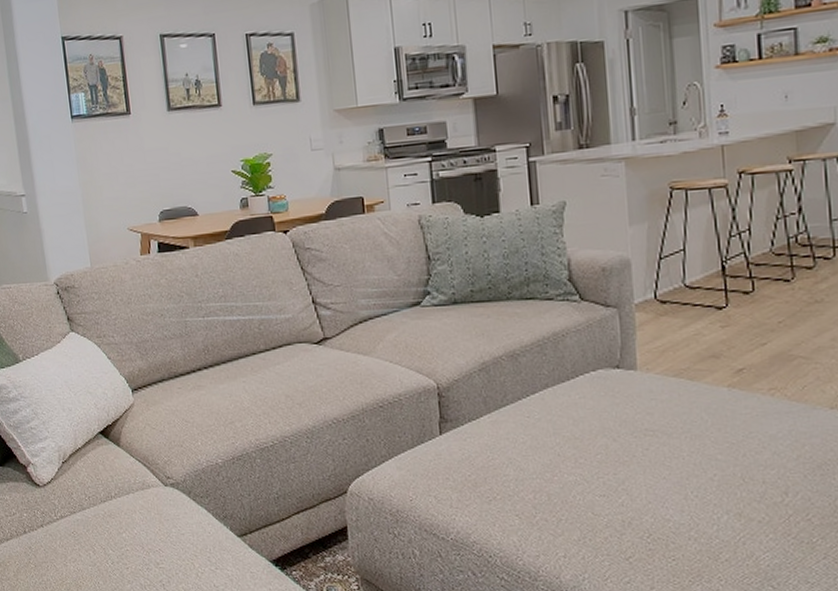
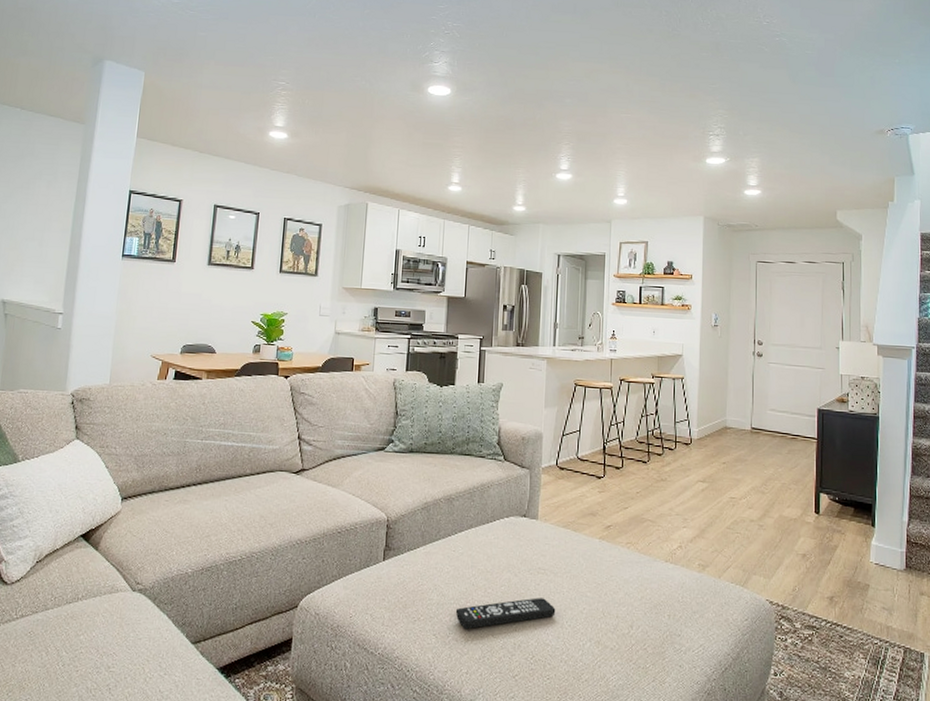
remote control: none [540,465,675,506] -> present [455,597,556,629]

